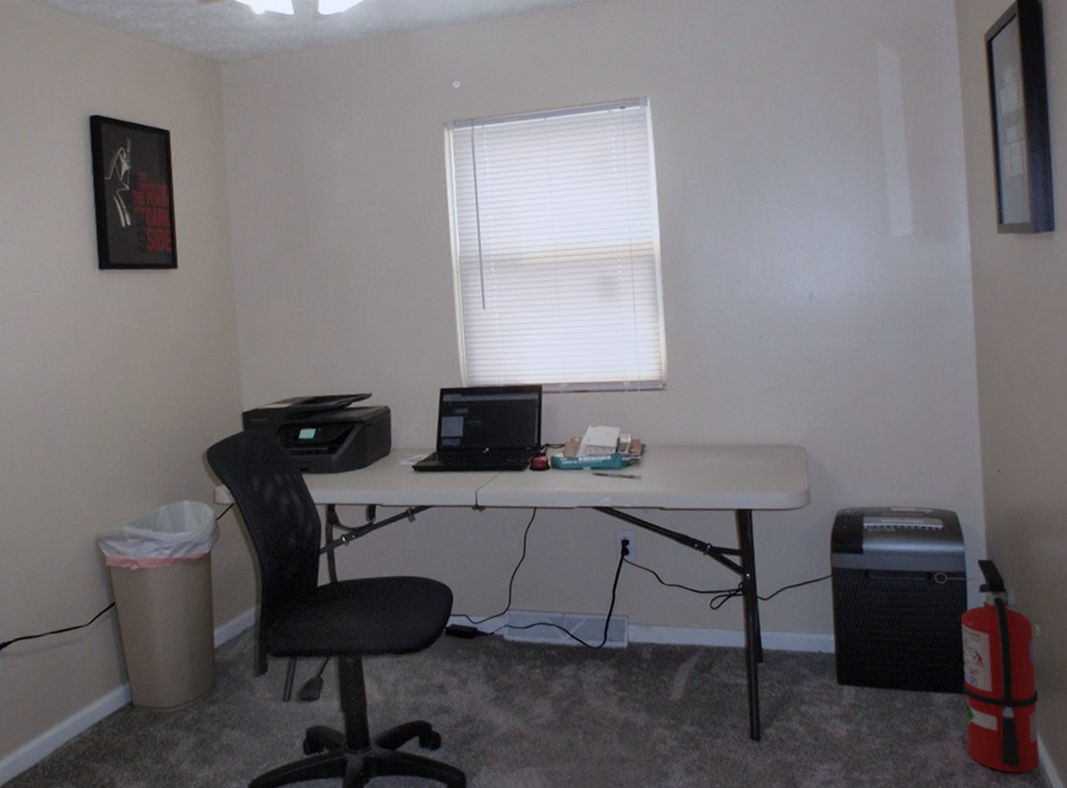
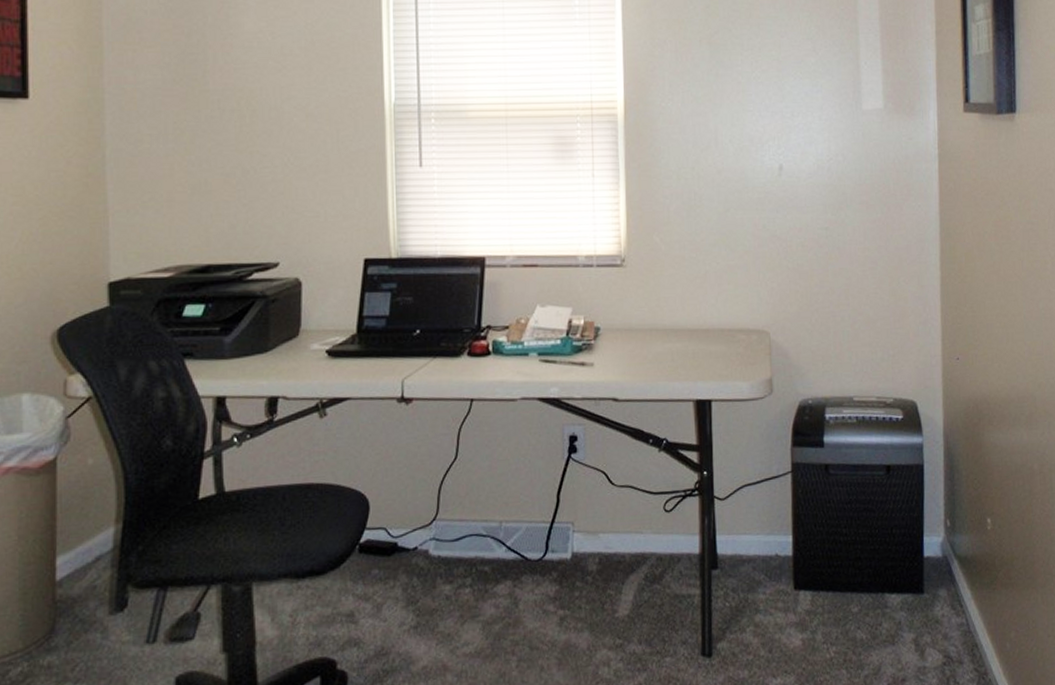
fire extinguisher: present [934,558,1040,773] -> none [893,450,988,674]

